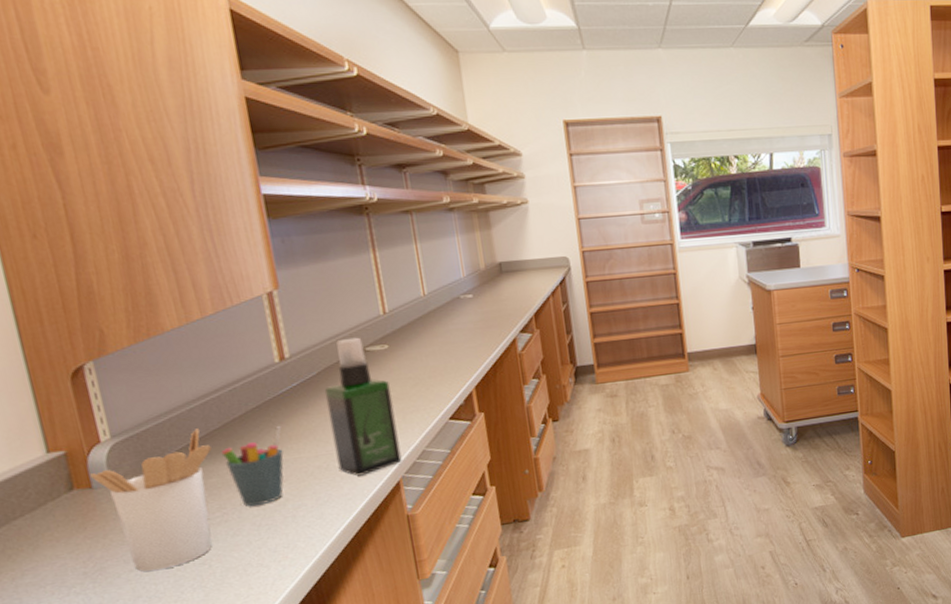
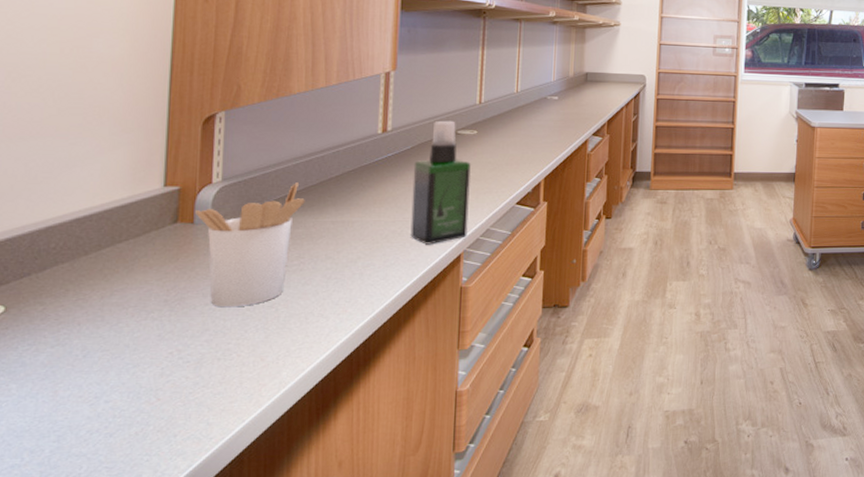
pen holder: present [221,426,284,507] -> none [312,190,370,260]

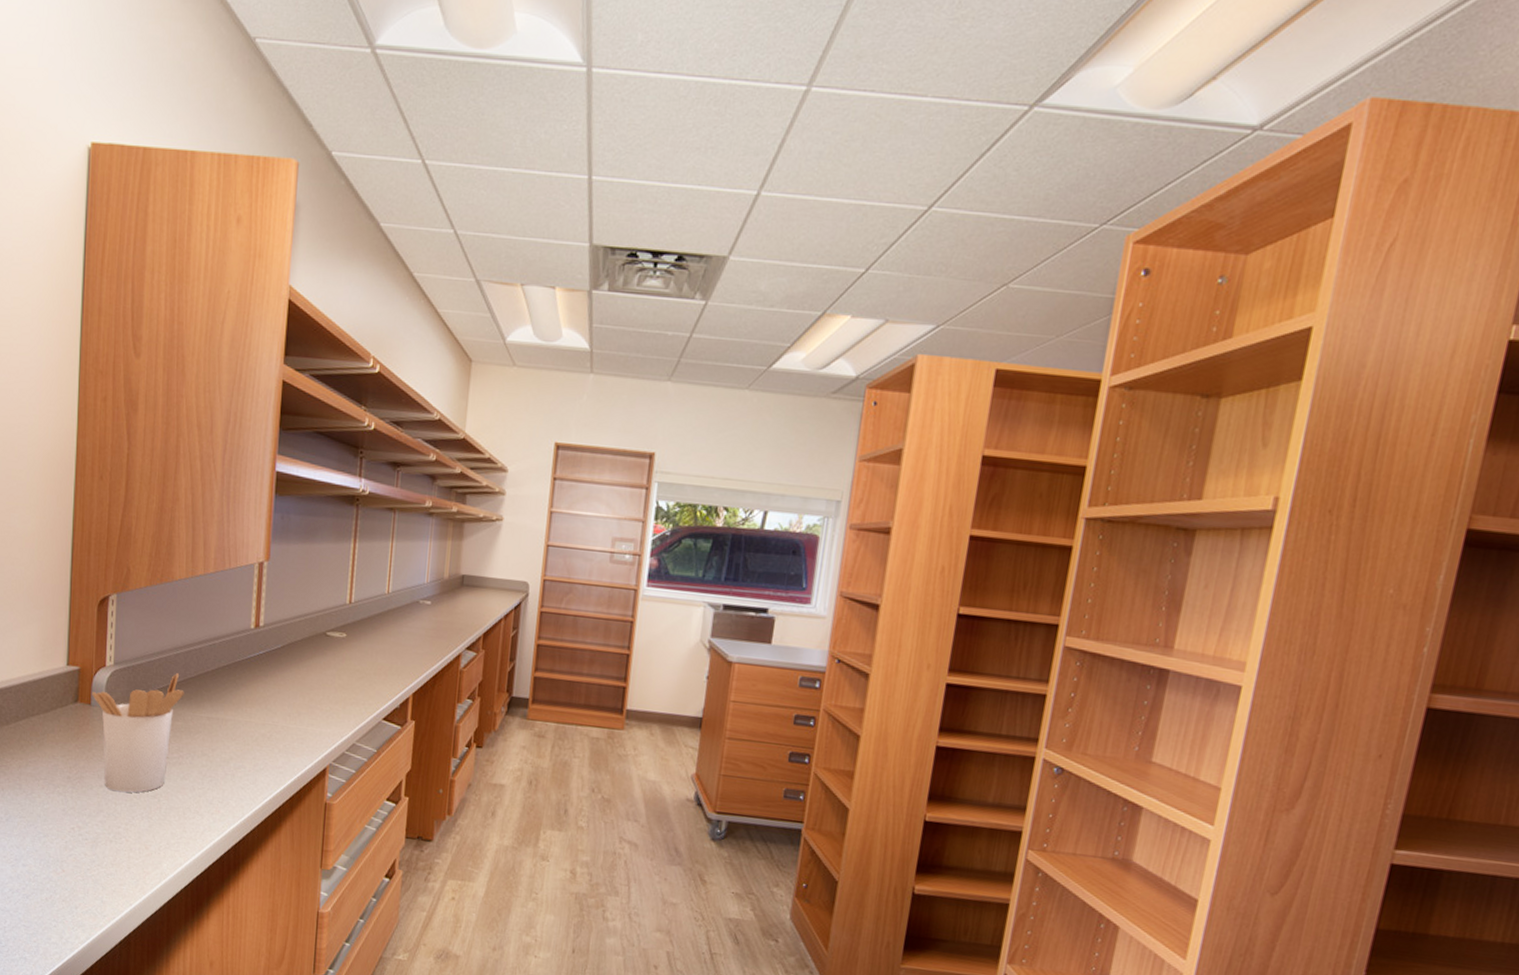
spray bottle: present [410,120,471,245] -> none [279,619,339,753]

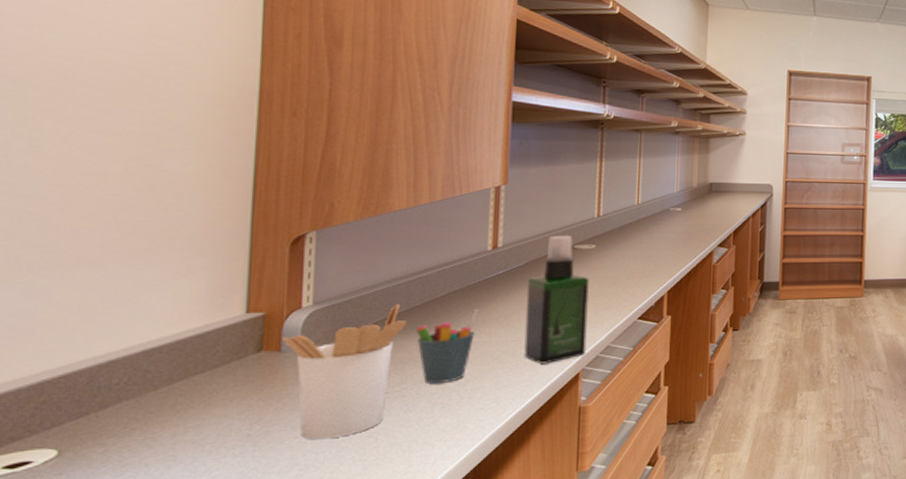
pen holder: none [190,688,242,757] -> present [415,310,479,384]
spray bottle: none [279,619,339,753] -> present [524,235,589,364]

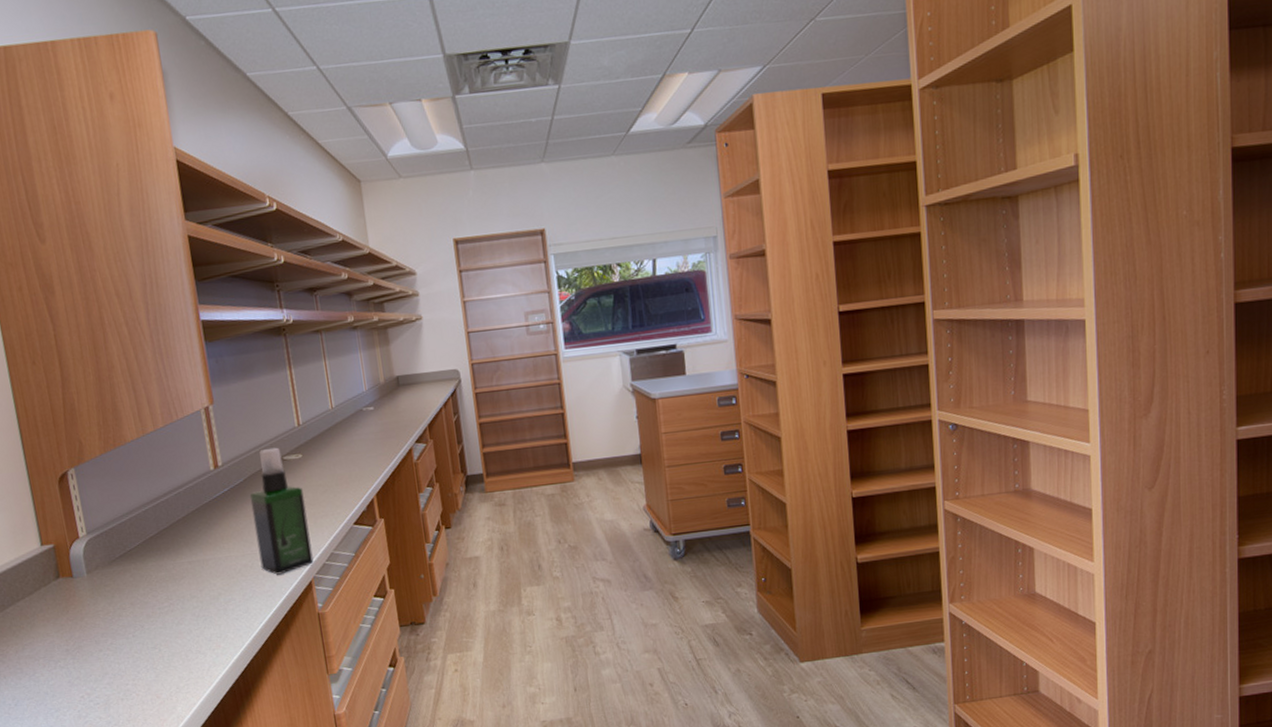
utensil holder: present [282,304,407,440] -> none [71,528,161,652]
pen holder: present [415,310,479,384] -> none [168,527,217,599]

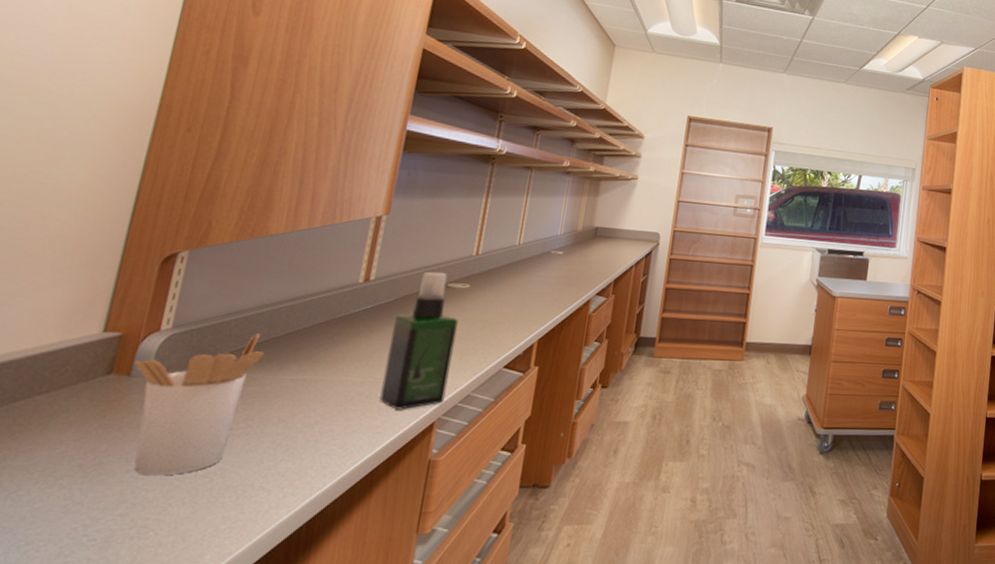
utensil holder: none [71,528,161,652] -> present [134,333,265,476]

